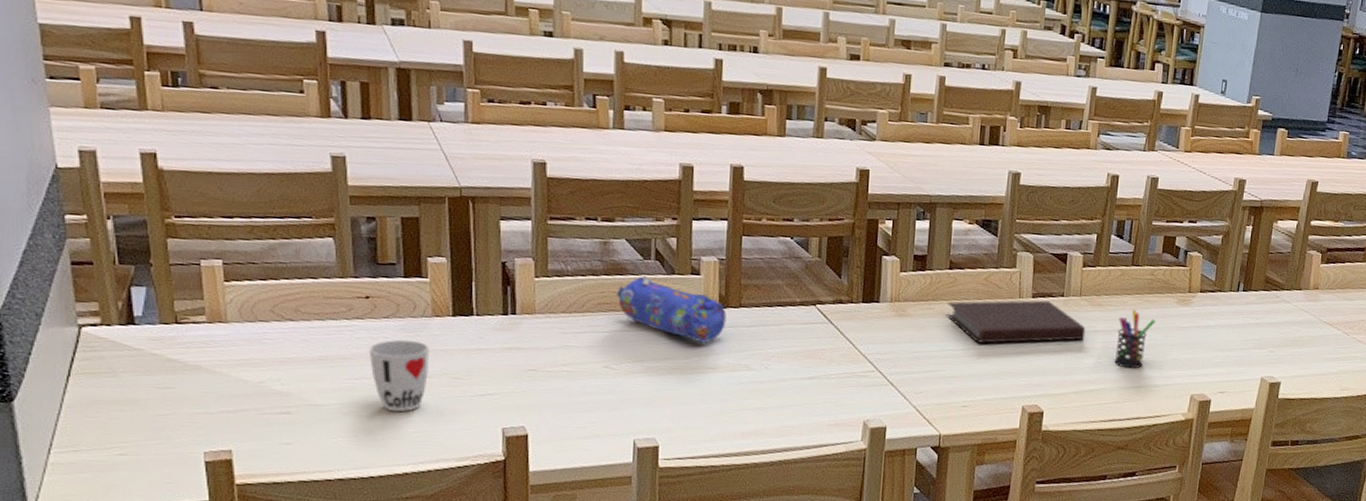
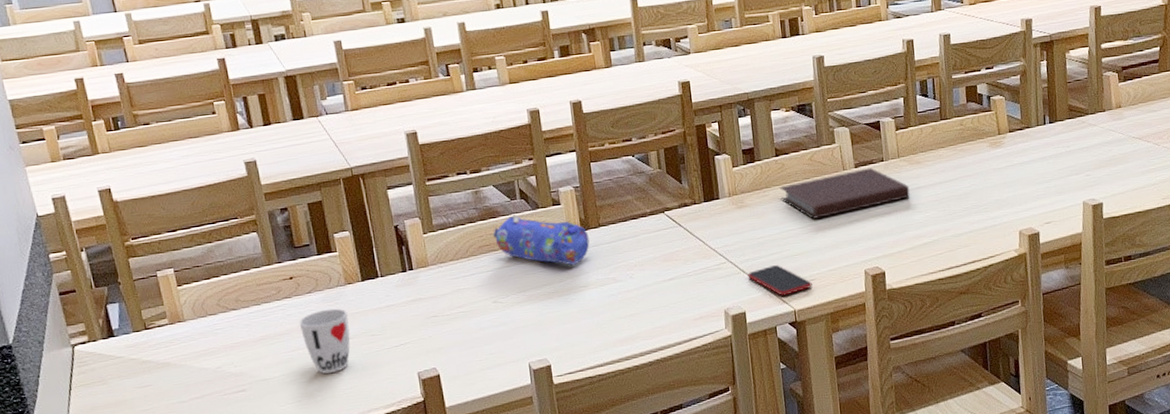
smartphone: none [896,383,964,418] -> present [748,265,813,296]
pen holder: present [1114,310,1156,369] -> none [938,160,973,217]

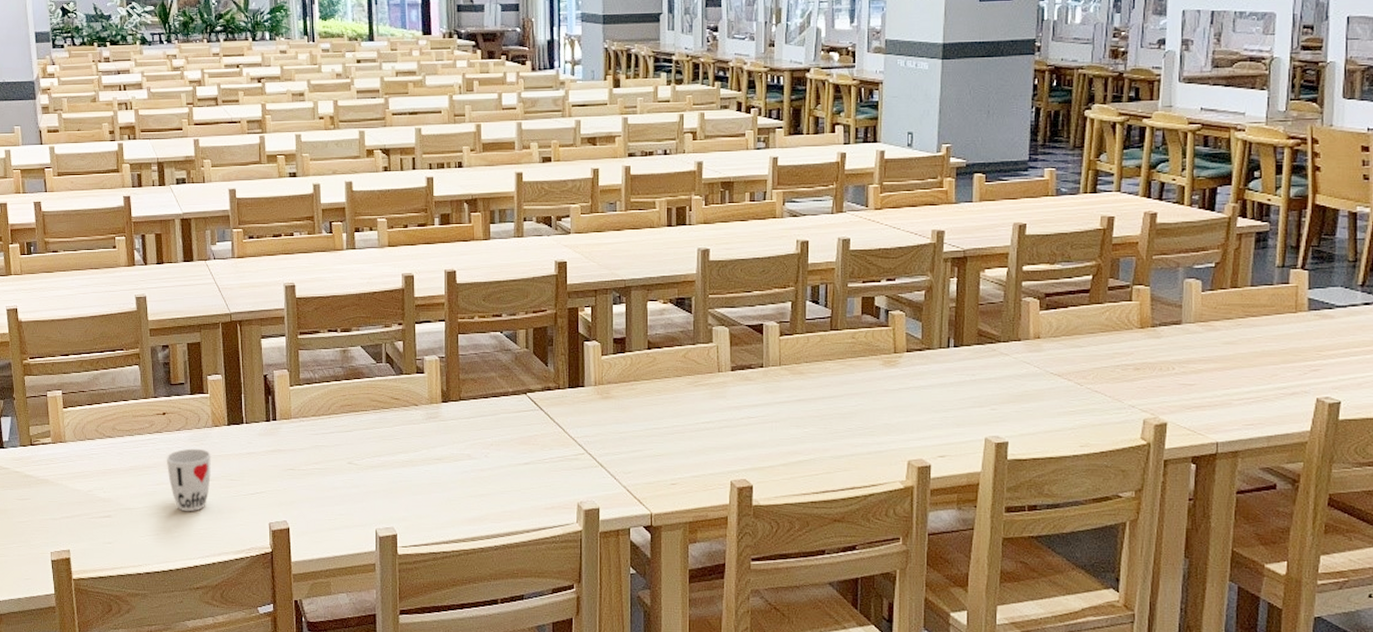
pencil case: present [492,214,590,266] -> none [355,377,448,436]
smartphone: present [748,265,813,296] -> none [606,463,673,497]
notebook: present [779,168,910,219] -> none [648,373,789,420]

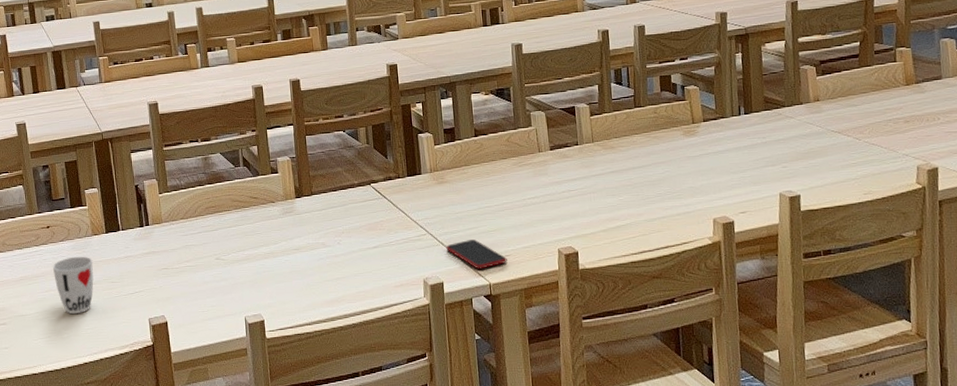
smartphone: none [606,463,673,497] -> present [446,239,507,269]

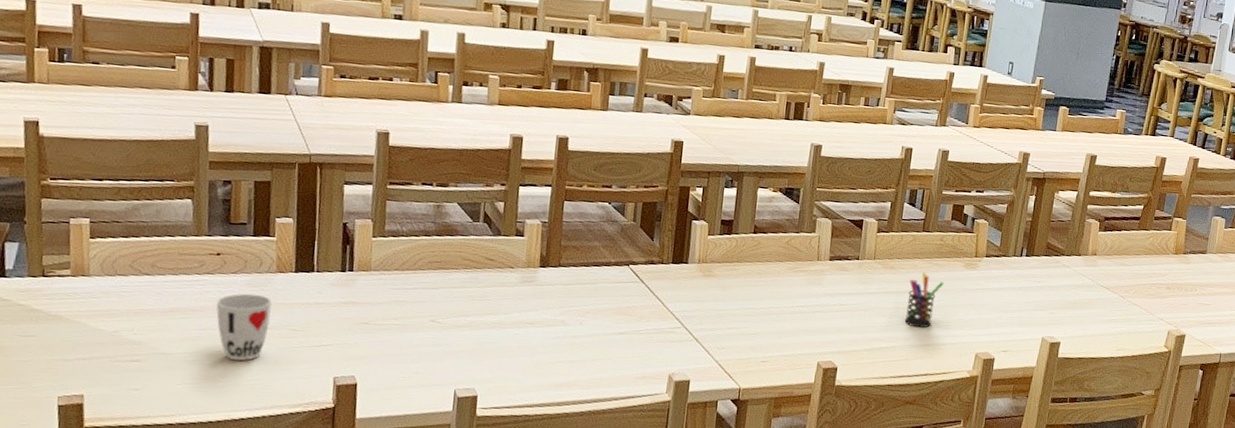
smartphone: present [446,239,507,269] -> none [700,339,763,372]
pen holder: none [632,147,667,202] -> present [904,272,944,328]

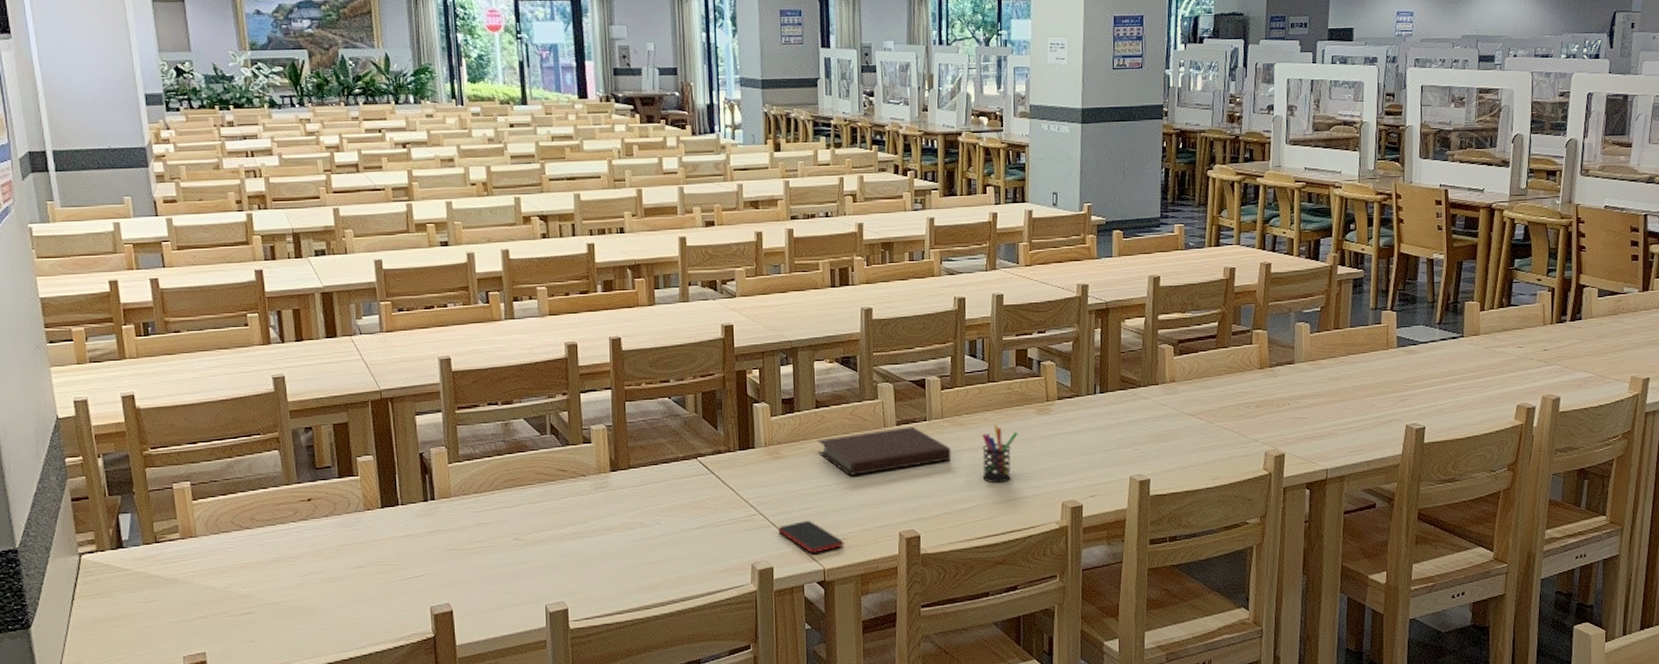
cup: present [216,293,272,361] -> none [313,534,364,601]
smartphone: none [700,339,763,372] -> present [778,521,844,553]
notebook: none [749,263,879,303] -> present [817,427,952,475]

